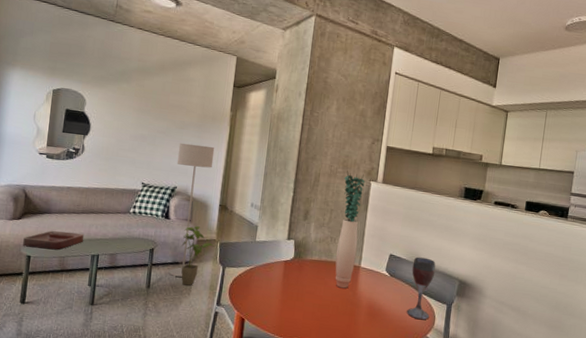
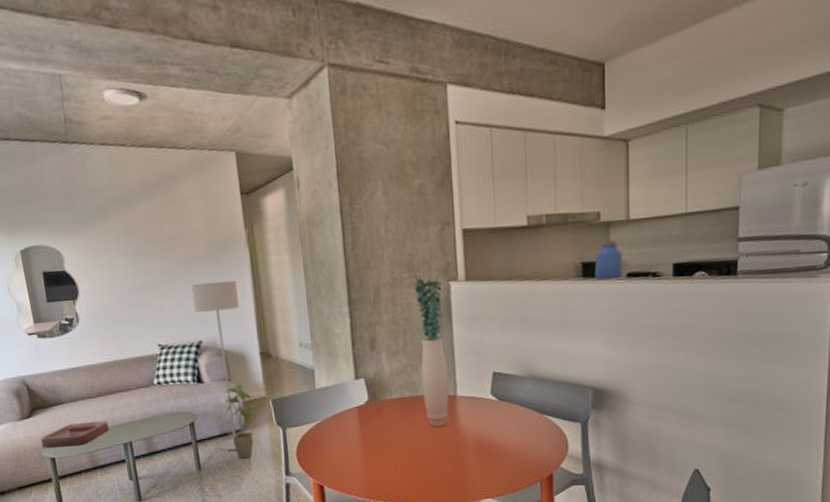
cup: present [407,257,436,320] -> none [526,367,559,448]
jar: none [472,175,494,204] -> present [594,240,623,280]

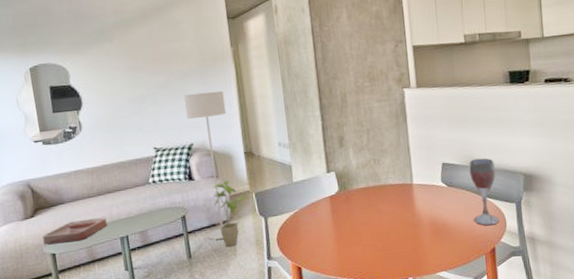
vase: present [412,273,449,427] -> none [373,82,407,212]
cup: none [526,367,559,448] -> present [469,158,499,226]
jar: present [594,240,623,280] -> none [519,53,541,85]

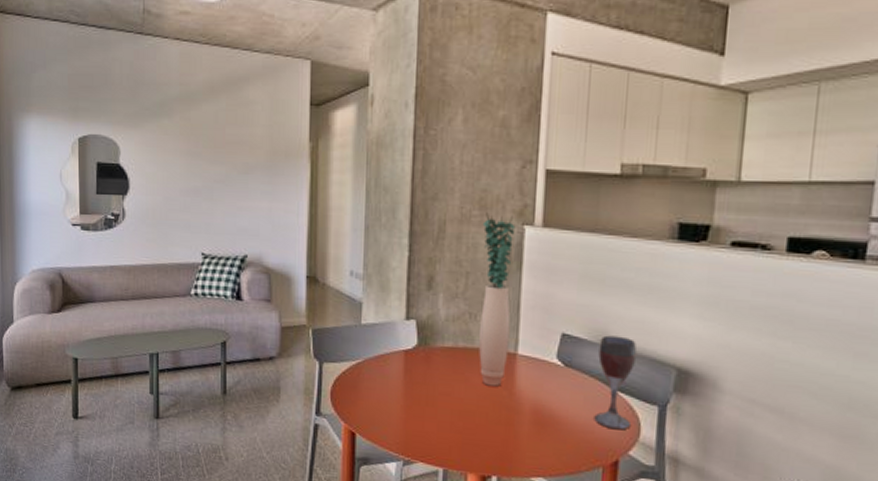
decorative tray: present [41,217,108,245] -> none [66,324,138,349]
floor lamp: present [183,90,227,240] -> none [244,193,293,378]
house plant: present [213,180,250,247] -> none [261,308,305,390]
vase: none [373,82,407,212] -> present [478,212,516,387]

